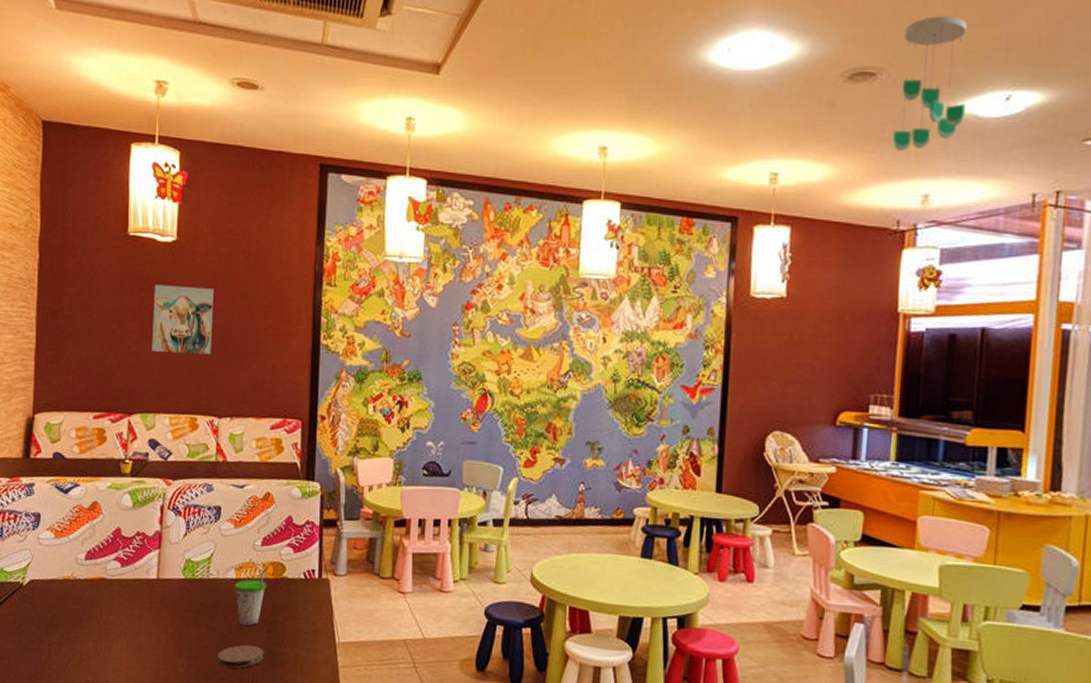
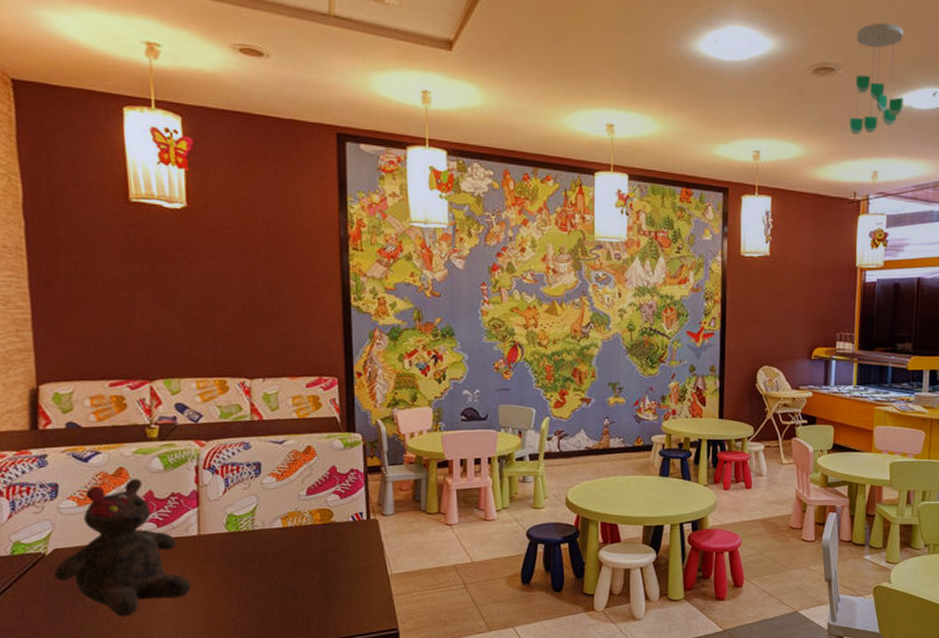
teddy bear: none [28,514,146,658] -> present [53,478,191,617]
wall art: present [152,284,214,355] -> none [165,251,236,319]
coaster: present [218,644,264,669] -> none [270,586,318,608]
cup: present [234,566,269,627] -> none [281,513,316,570]

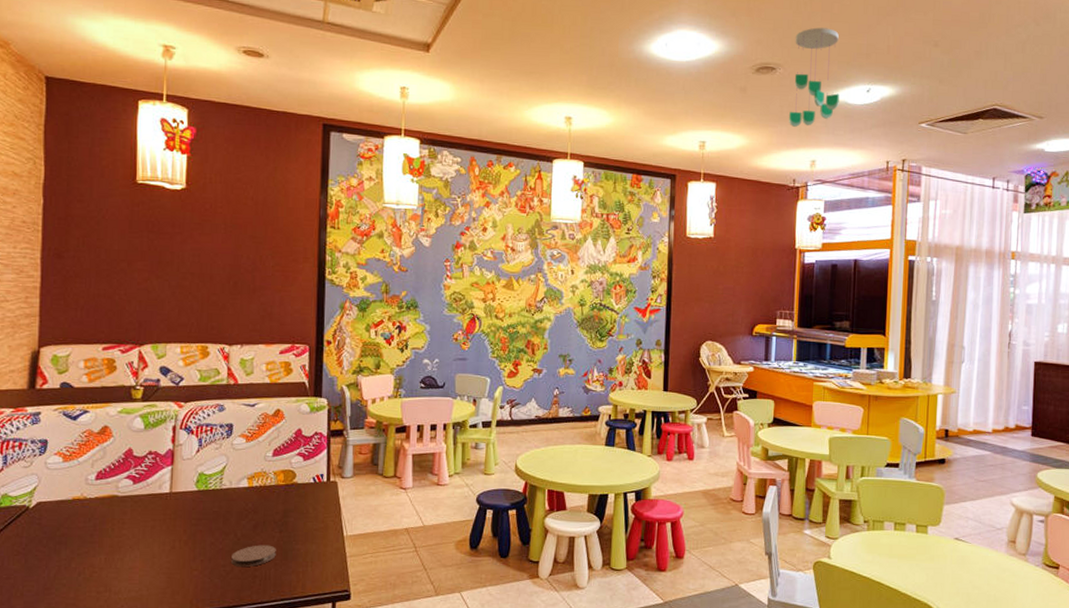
teddy bear: present [53,478,191,617] -> none [35,436,159,570]
coaster: none [270,586,318,608] -> present [231,545,276,567]

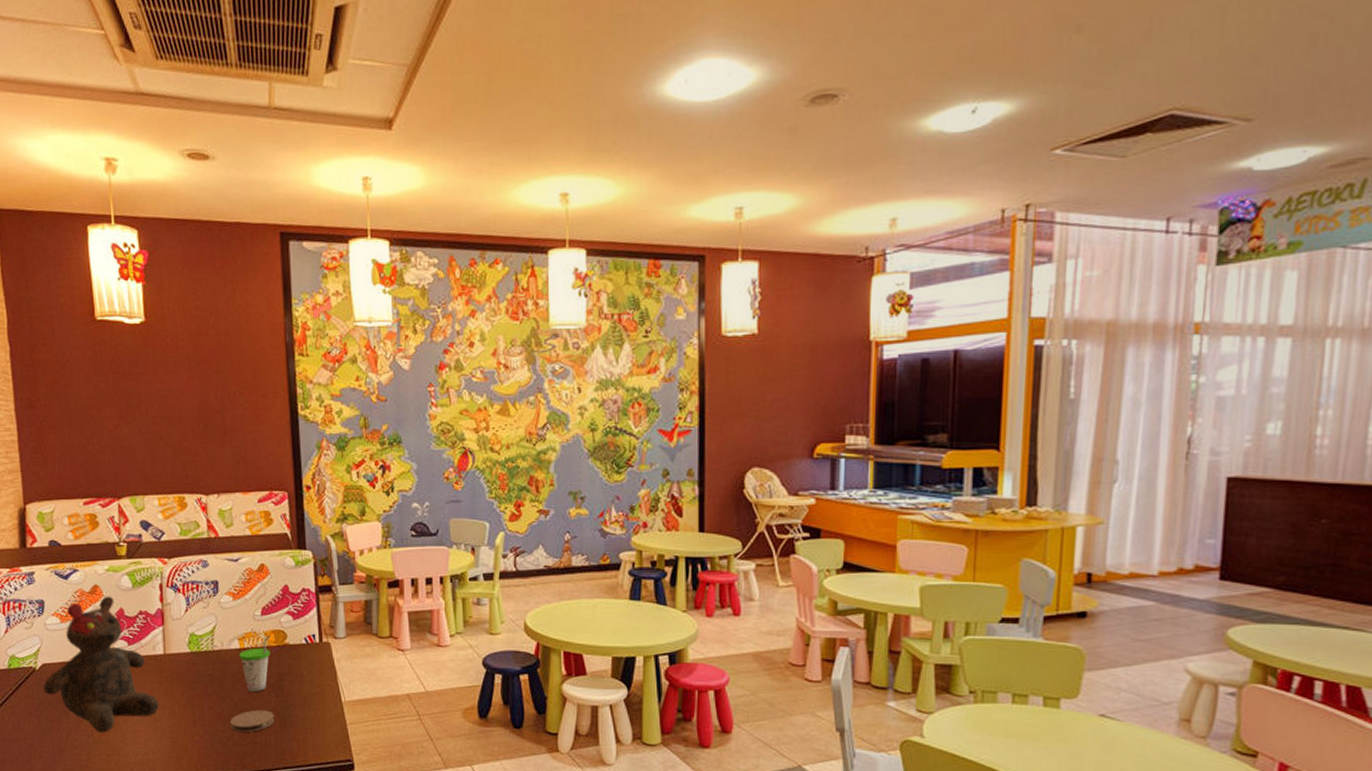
teddy bear: none [35,436,159,570] -> present [43,596,159,733]
cup: none [246,474,280,529] -> present [239,635,271,693]
ceiling mobile: present [789,27,840,127] -> none [858,27,931,174]

